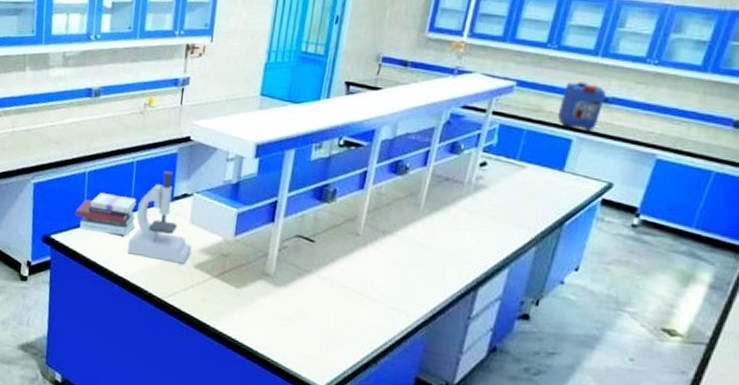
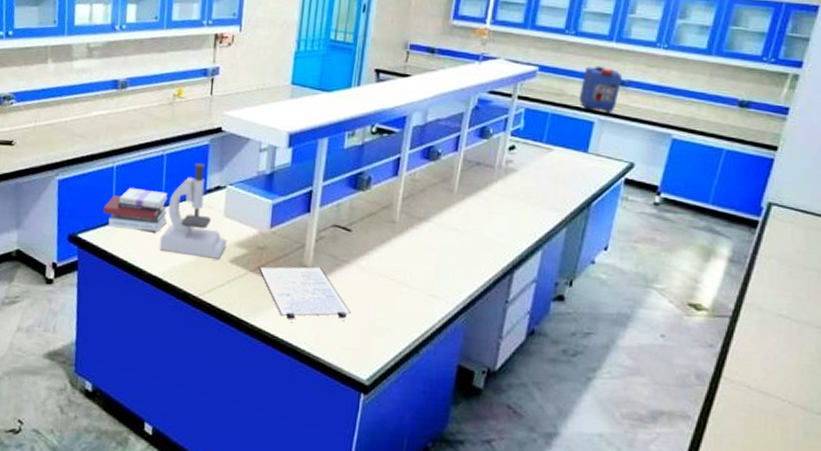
paper with binder clips: none [222,273,311,330] -> present [259,266,351,322]

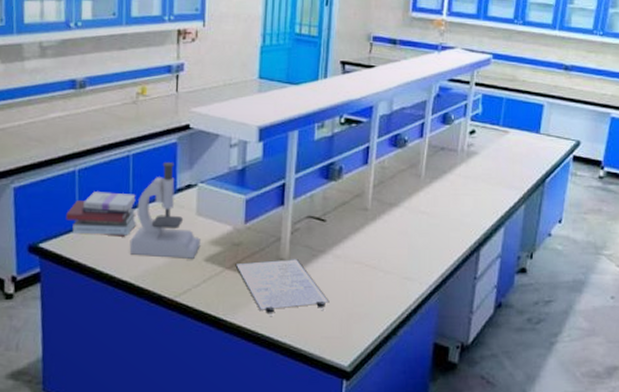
container: present [580,66,622,112] -> none [530,52,565,95]

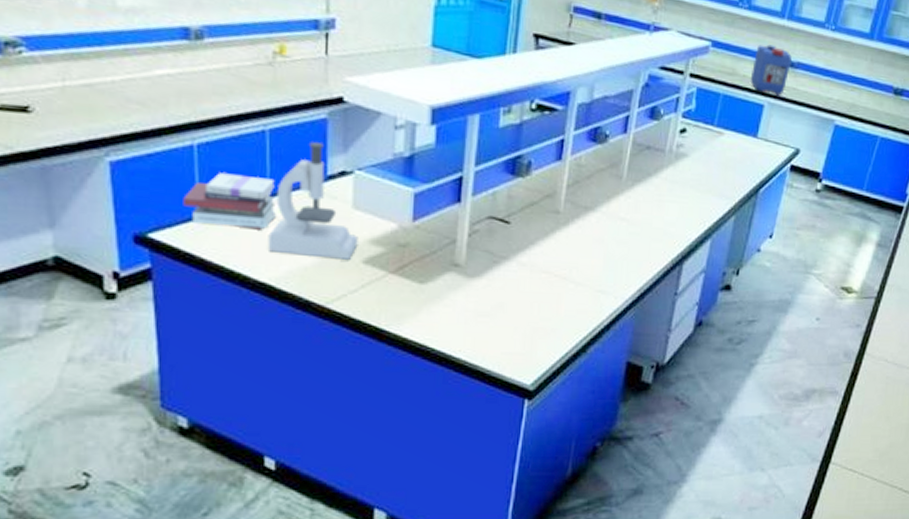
paper with binder clips: present [235,259,330,316] -> none [400,264,512,328]
container: none [530,52,565,95] -> present [751,44,792,95]

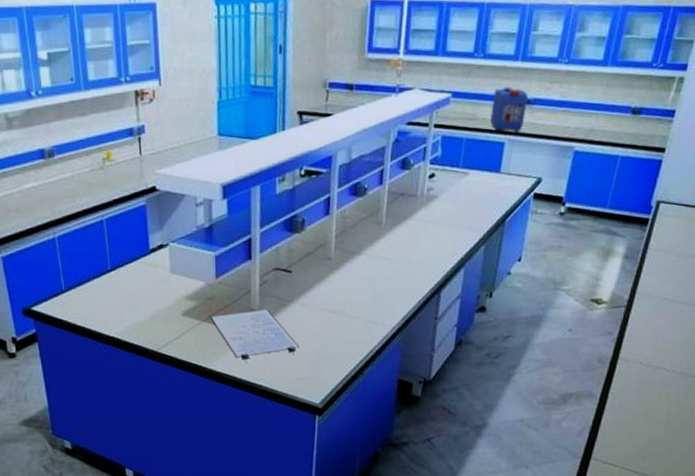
books: present [183,173,277,230] -> none [52,256,117,297]
microscope: present [267,142,358,260] -> none [112,225,177,315]
paper with binder clips: none [400,264,512,328] -> present [210,309,300,362]

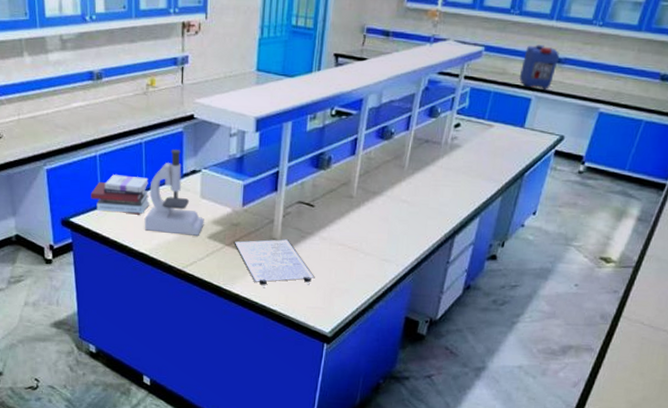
books: none [52,256,117,297] -> present [91,174,150,215]
microscope: none [112,225,177,315] -> present [144,150,204,236]

